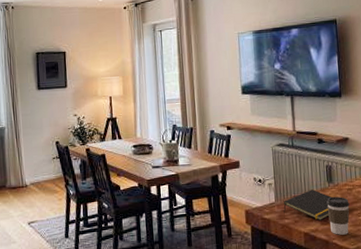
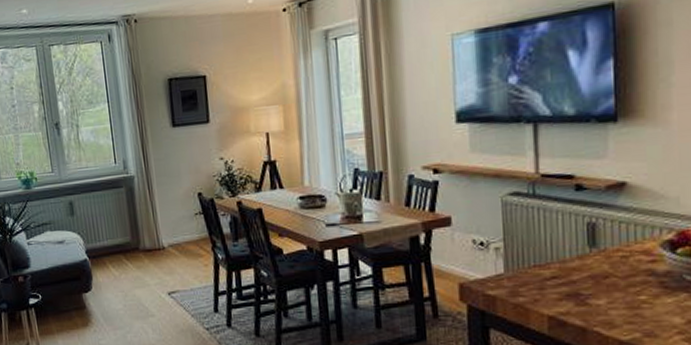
notepad: present [283,189,332,220] -> none [516,256,594,300]
coffee cup: present [326,196,350,235] -> none [585,266,623,321]

